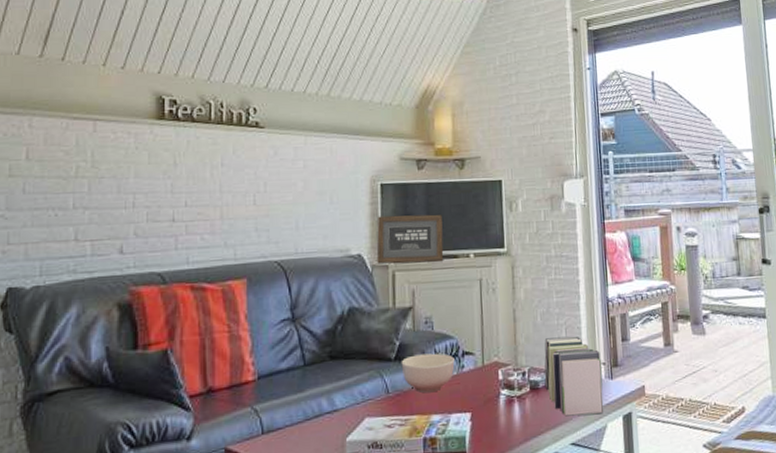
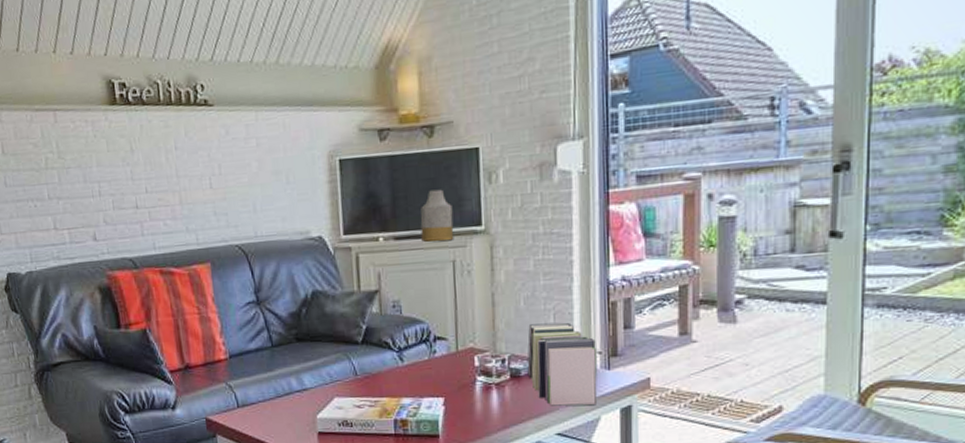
picture frame: present [376,214,444,264] -> none [337,191,411,246]
bowl: present [401,353,455,393] -> none [368,337,426,377]
vase: none [451,214,481,262] -> present [420,189,454,242]

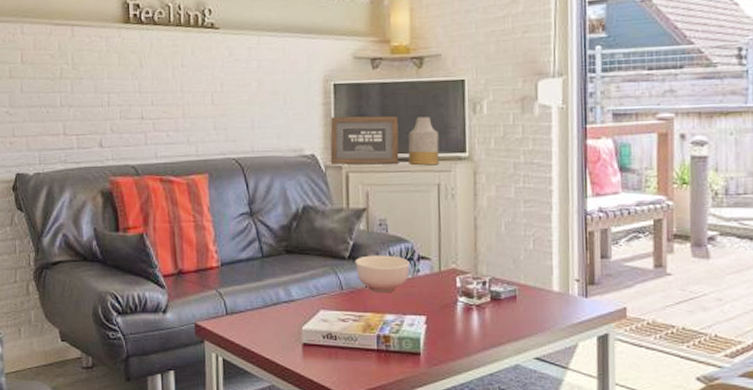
picture frame: none [337,191,411,246] -> present [330,115,399,165]
bowl: none [368,337,426,377] -> present [354,255,410,293]
books: present [527,322,598,406] -> none [507,249,575,332]

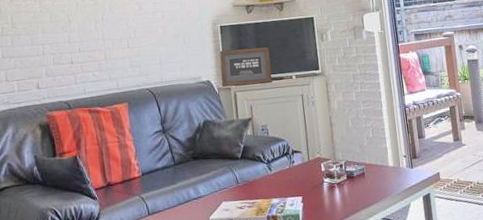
bowl: present [354,255,410,293] -> none [246,152,287,183]
vase: present [408,116,439,166] -> none [277,45,301,82]

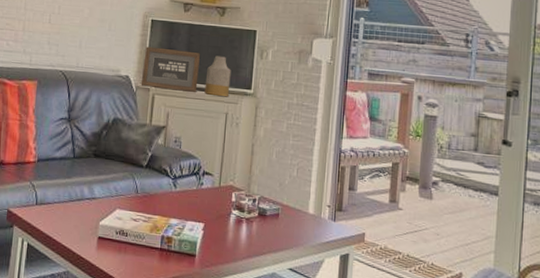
vase: none [277,45,301,82] -> present [204,56,231,97]

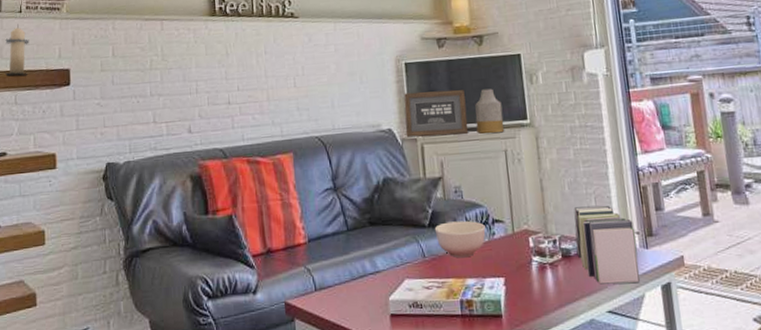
bowl: none [150,166,196,200] -> present [434,220,486,258]
books: none [272,174,327,250] -> present [574,205,640,285]

